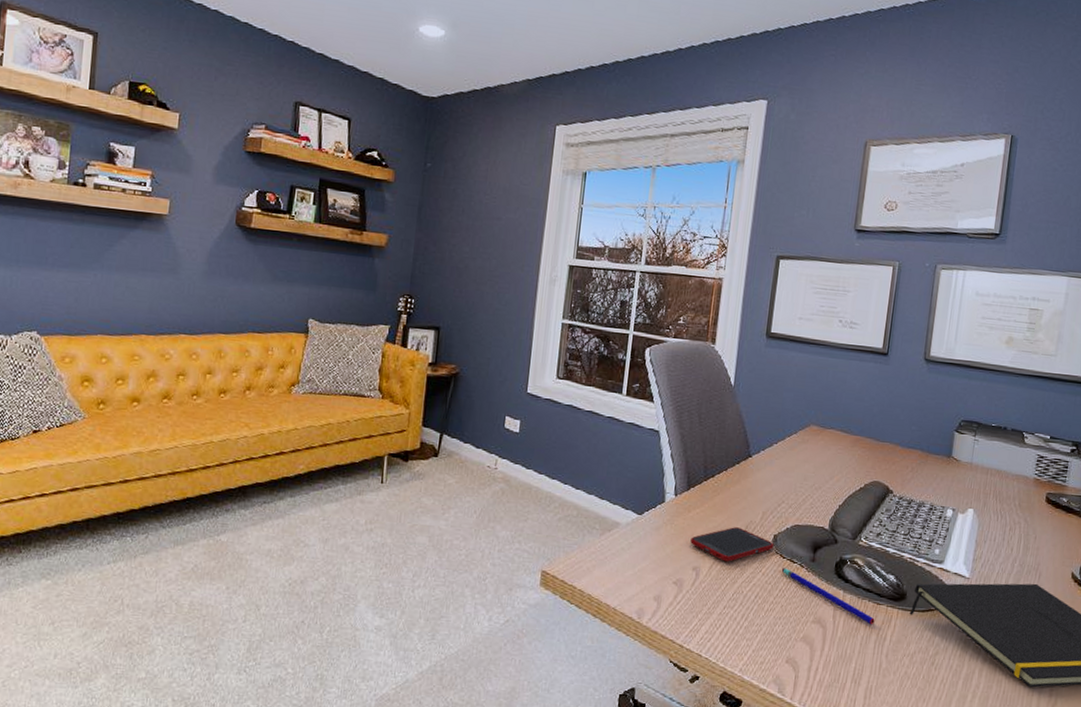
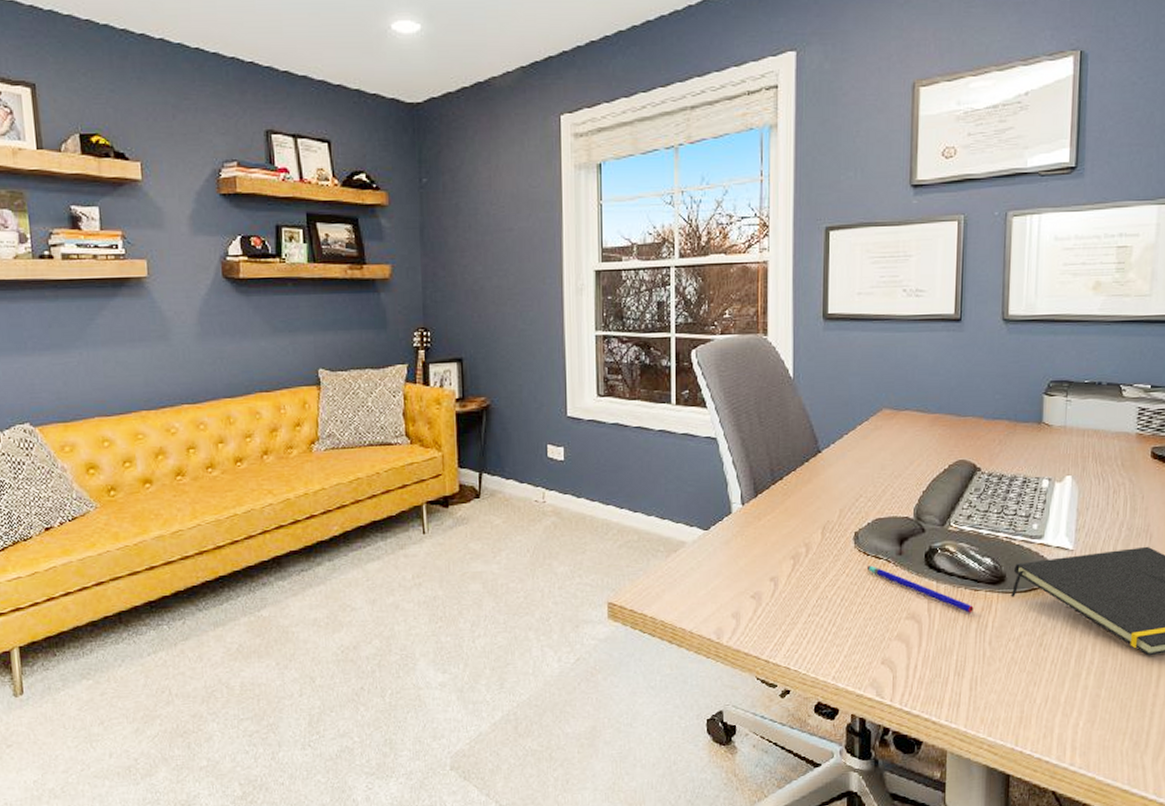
cell phone: present [690,527,774,562] -> none [764,529,856,567]

